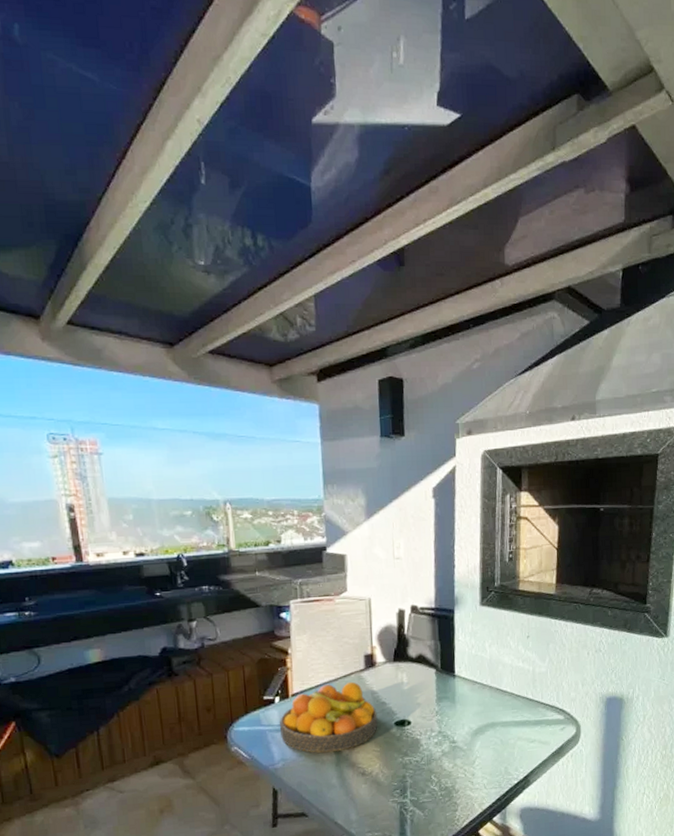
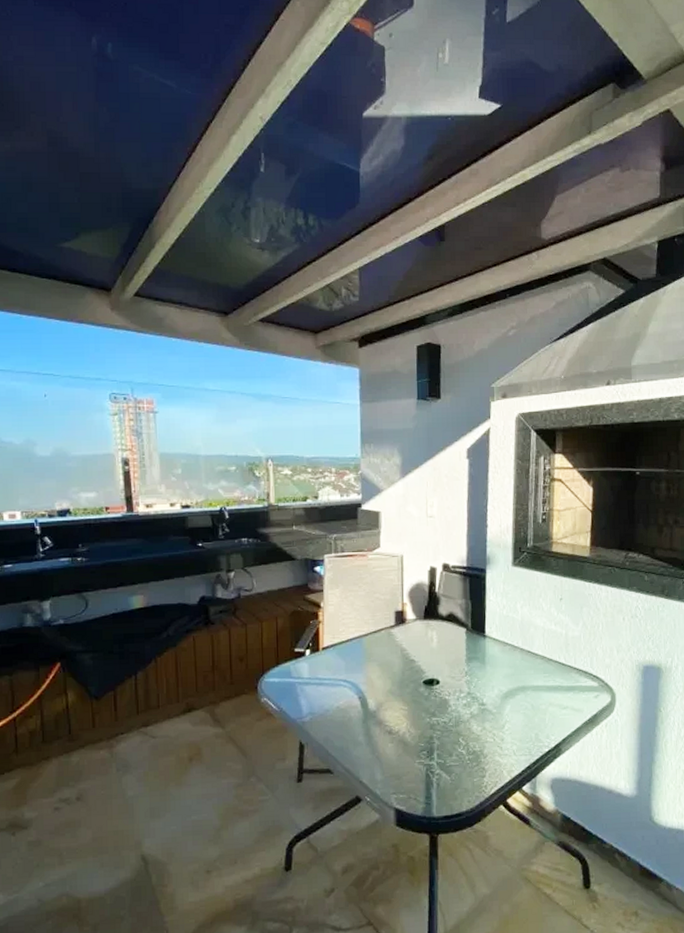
fruit bowl: present [279,681,378,753] -> none [308,637,406,709]

